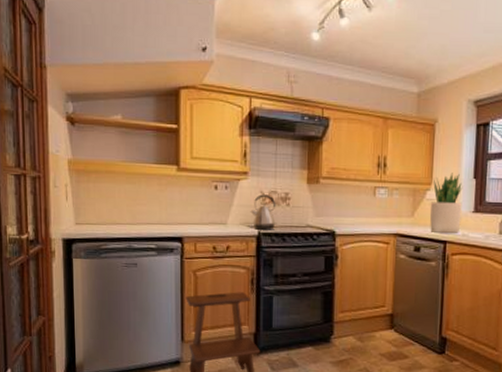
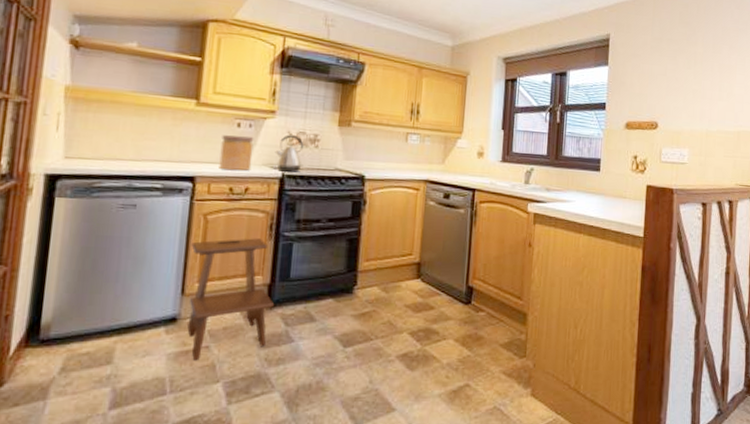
jar: none [202,198,231,231] -> present [219,135,254,171]
planter: present [429,173,463,234] -> none [459,123,492,182]

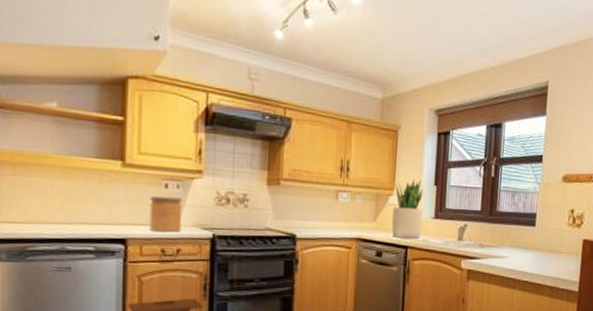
kettle: present [275,134,304,172] -> none [204,195,234,233]
planter: none [459,123,492,182] -> present [391,179,424,239]

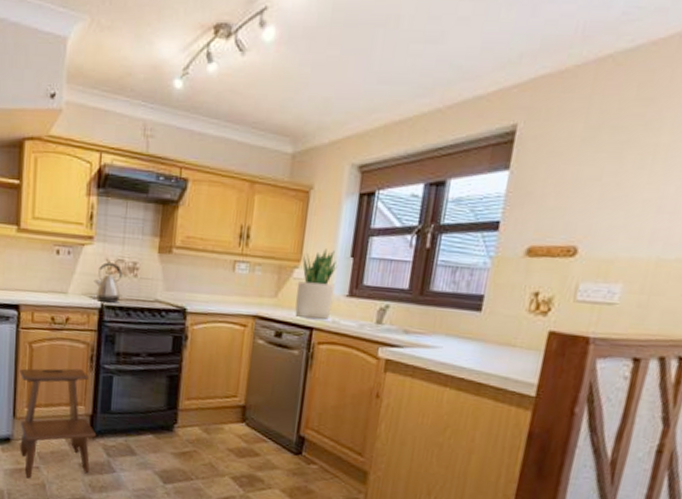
jar: present [149,196,183,233] -> none [41,262,73,301]
kettle: none [204,195,234,233] -> present [93,262,123,303]

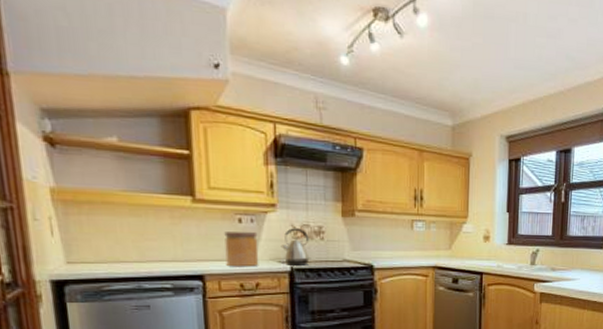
jar: none [41,262,73,301] -> present [224,232,259,267]
planter: present [295,249,338,320] -> none [466,206,497,266]

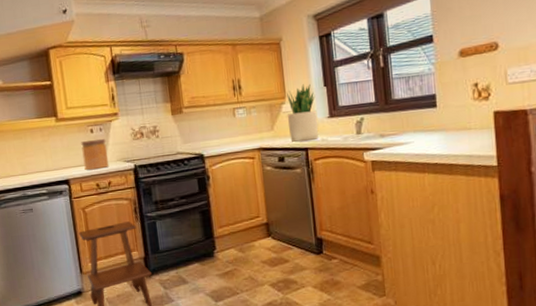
kettle: present [280,228,311,265] -> none [124,130,150,163]
planter: none [466,206,497,266] -> present [287,84,319,142]

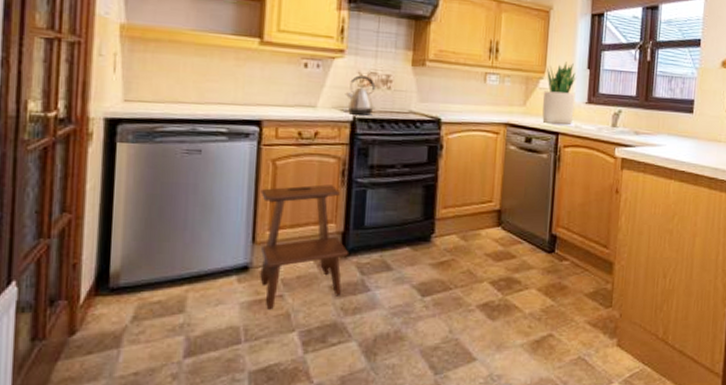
jar: present [81,139,109,171] -> none [286,76,323,115]
kettle: none [124,130,150,163] -> present [345,75,376,116]

